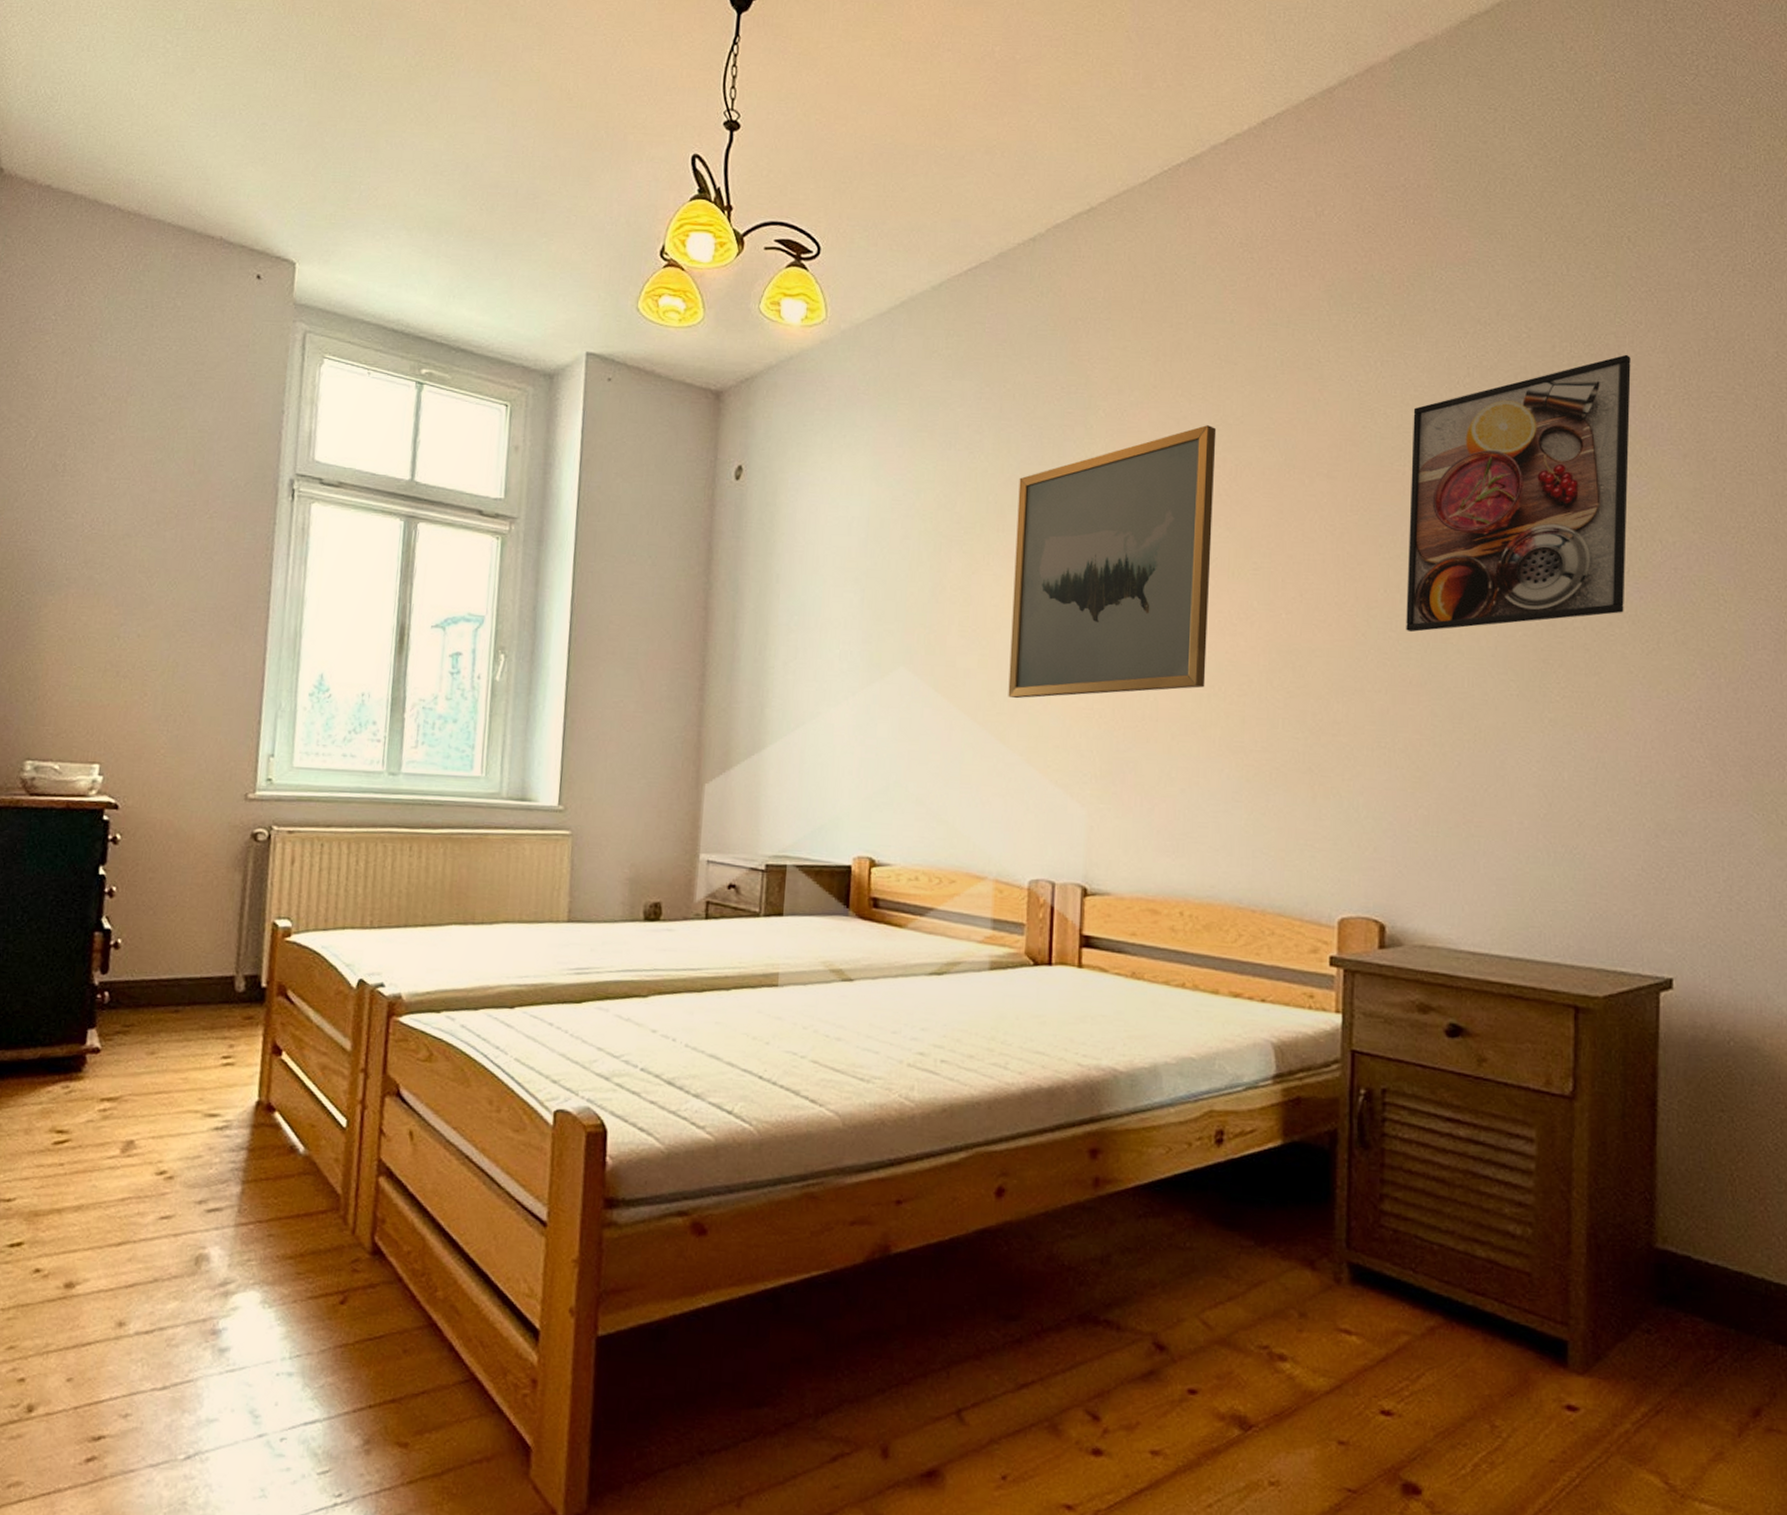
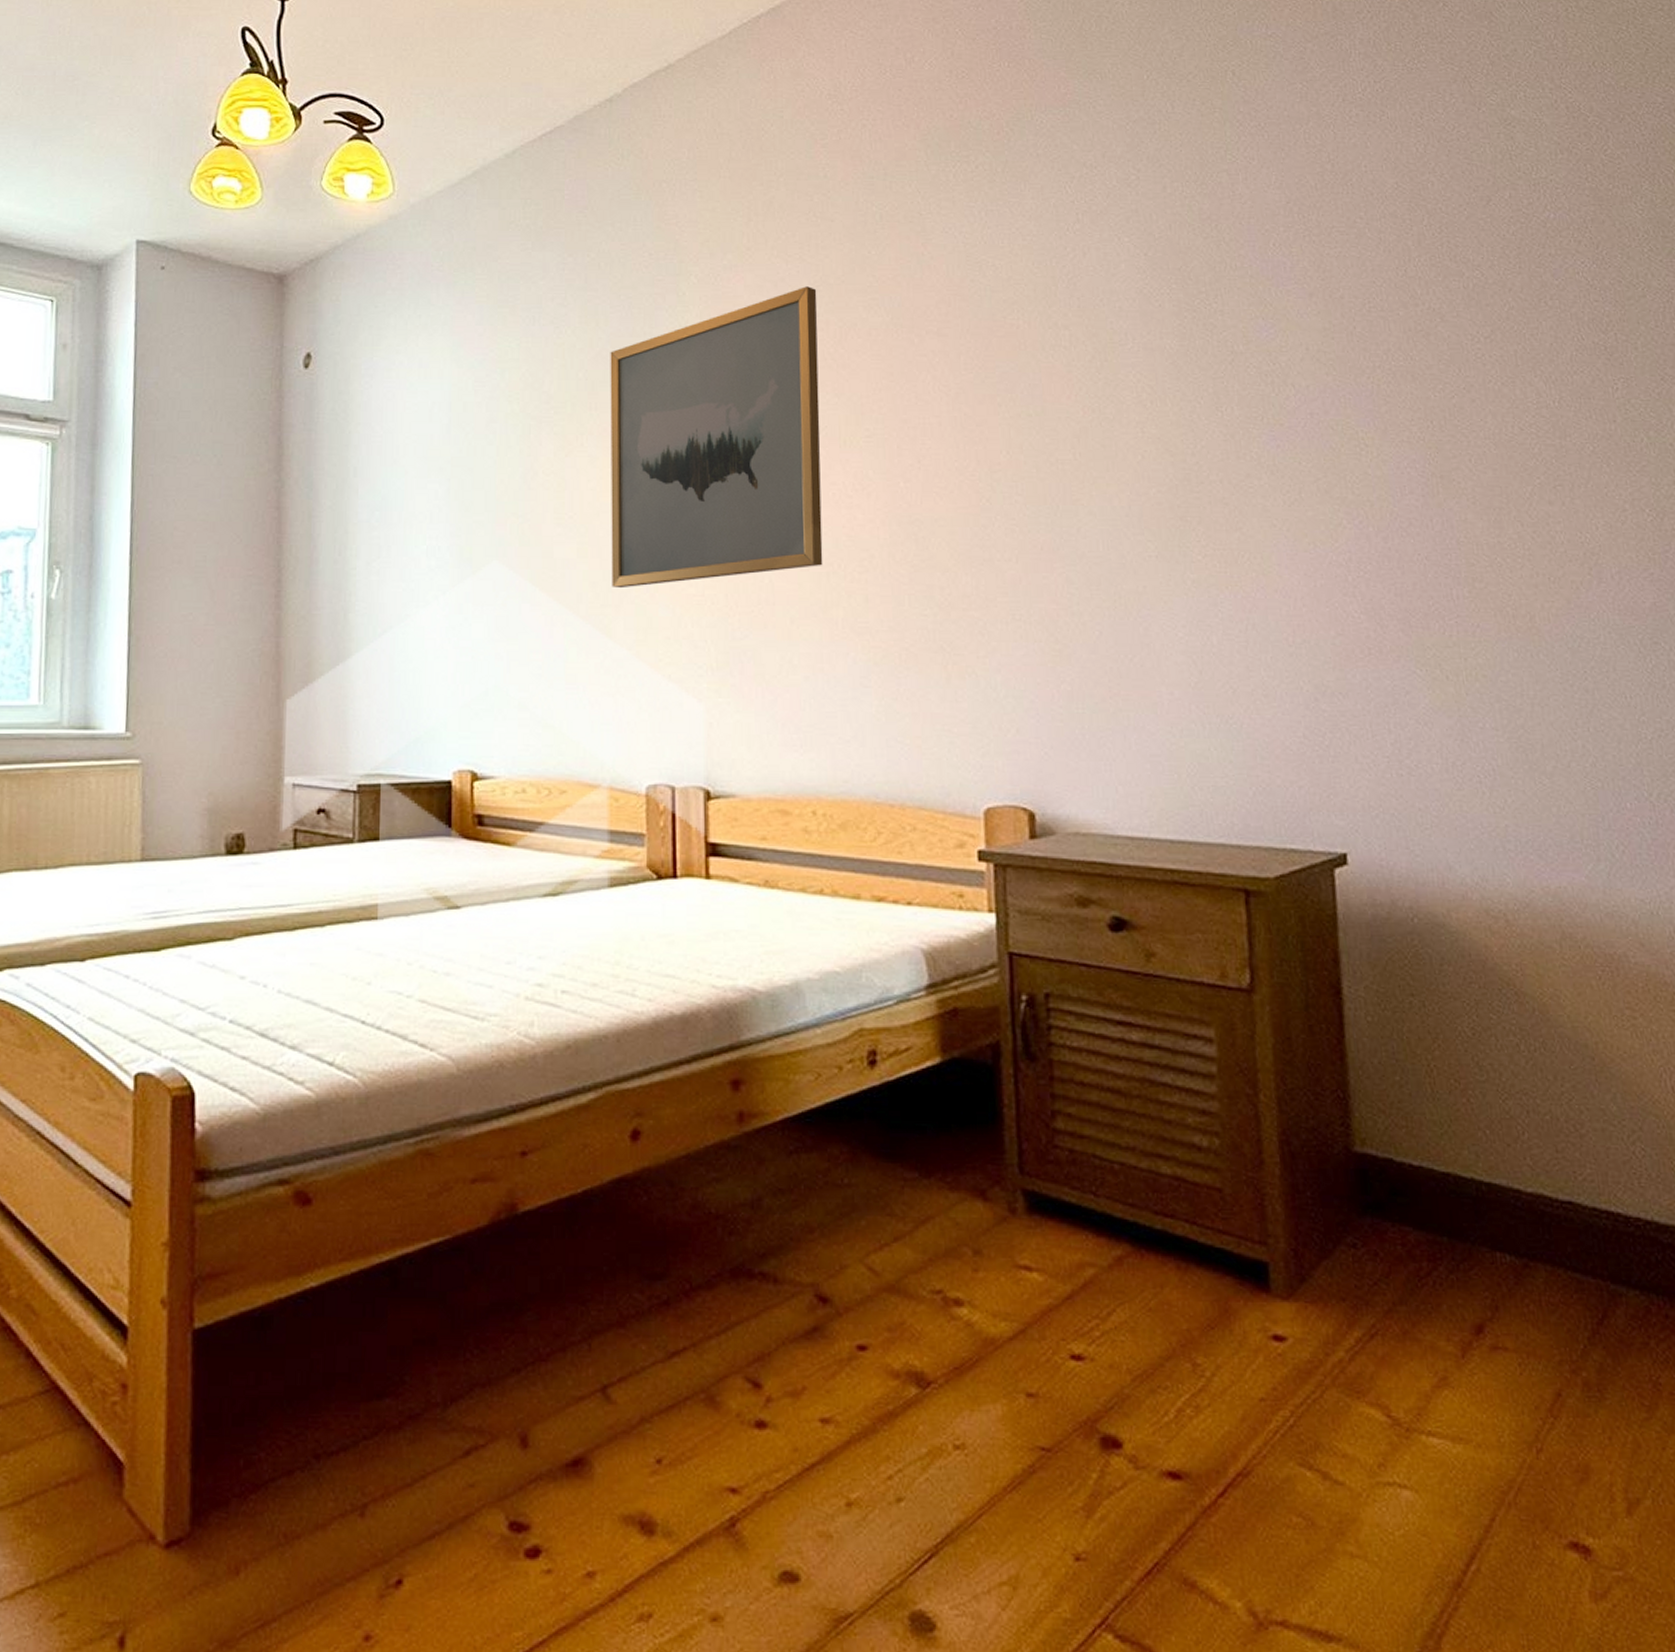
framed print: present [1406,354,1631,633] -> none [1023,192,1262,495]

